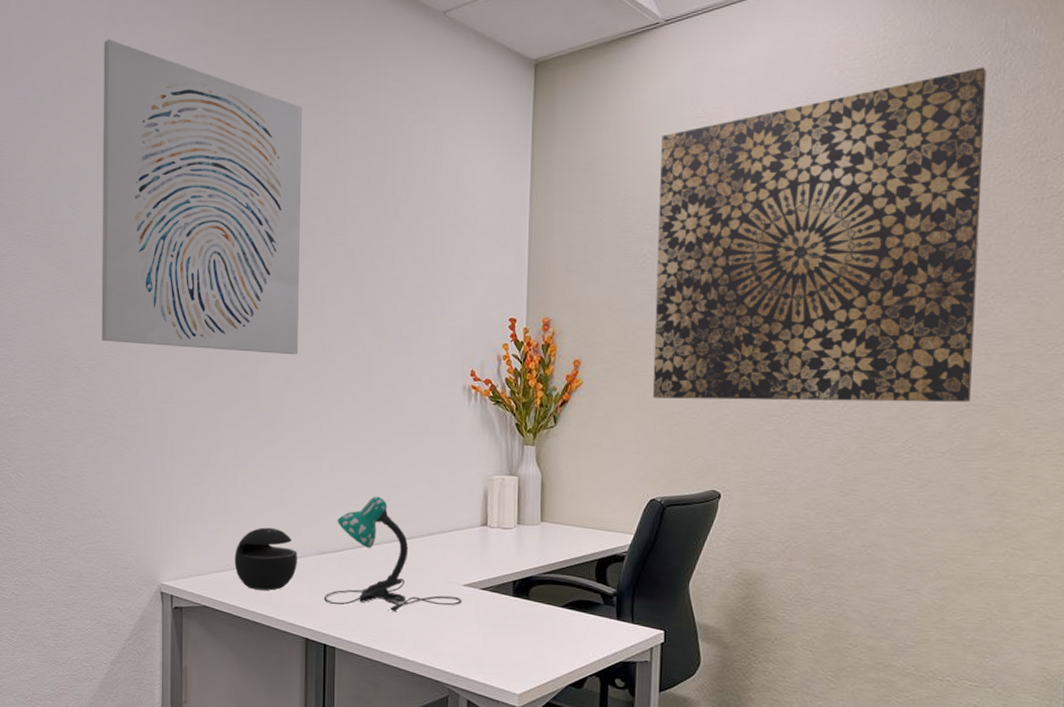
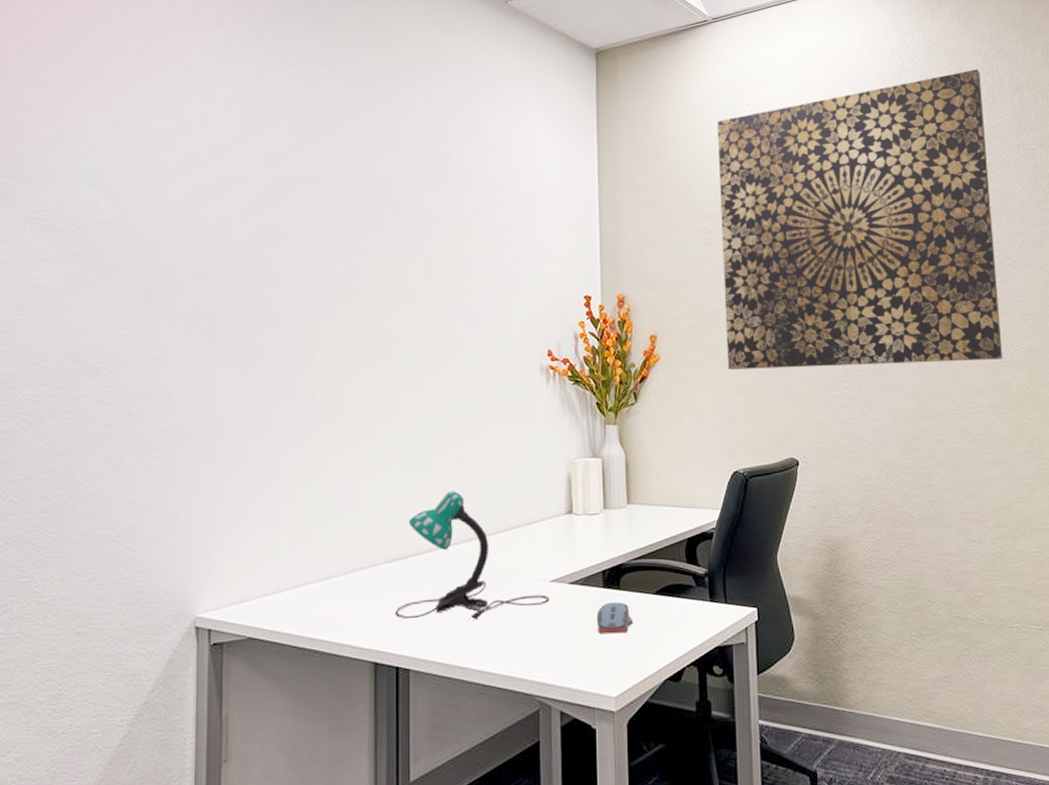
wall art: present [101,39,302,355] -> none [125,11,362,342]
speaker: present [234,527,298,591] -> none [288,536,364,612]
computer mouse: none [505,610,540,639] -> present [596,602,634,634]

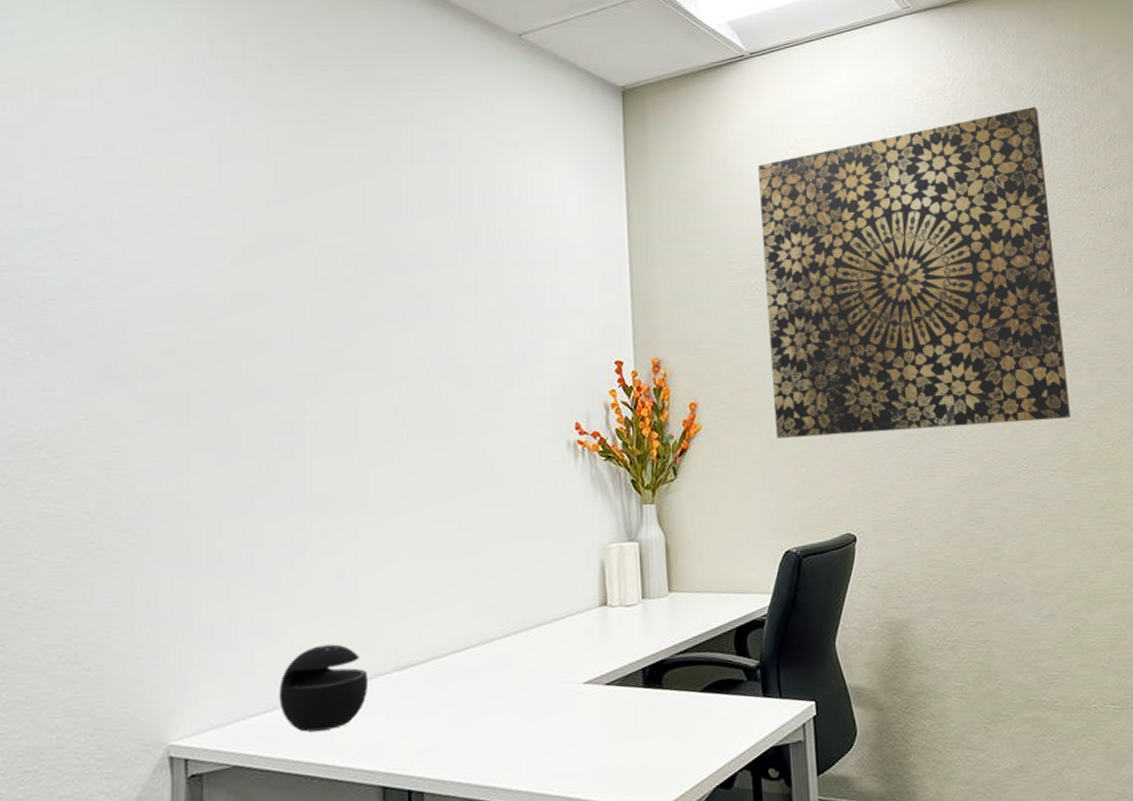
speaker: none [288,536,364,612] -> present [279,644,369,732]
desk lamp: present [394,491,549,621] -> none [405,585,583,735]
computer mouse: present [596,602,634,634] -> none [636,702,679,740]

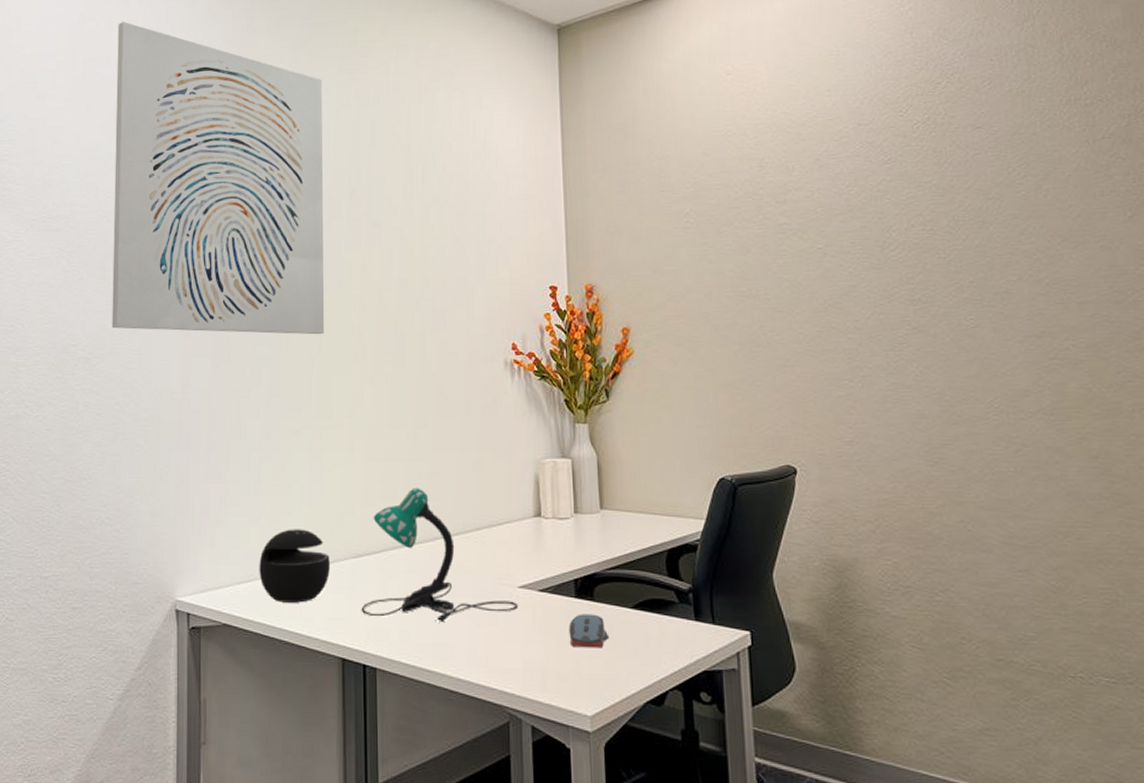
wall art: none [80,46,361,421] -> present [111,22,325,335]
desk lamp: none [405,585,583,735] -> present [361,488,518,623]
computer mouse: none [636,702,679,740] -> present [568,614,610,648]
wall art: present [758,106,1070,438] -> none [694,14,1054,365]

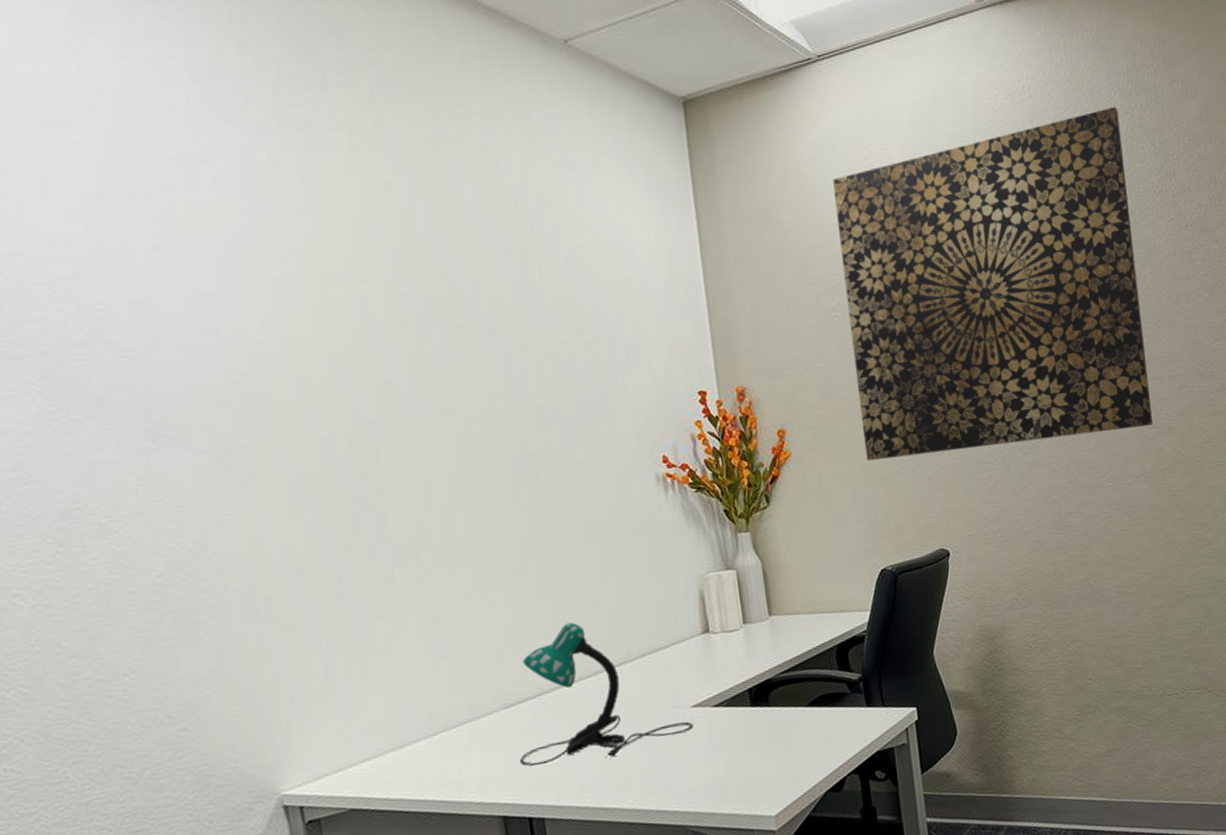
wall art: present [111,22,325,335] -> none [73,66,438,482]
speaker: present [259,529,331,603] -> none [386,687,478,773]
computer mouse: present [568,614,610,648] -> none [746,718,787,754]
wall art: none [694,14,1054,365] -> present [833,106,1153,461]

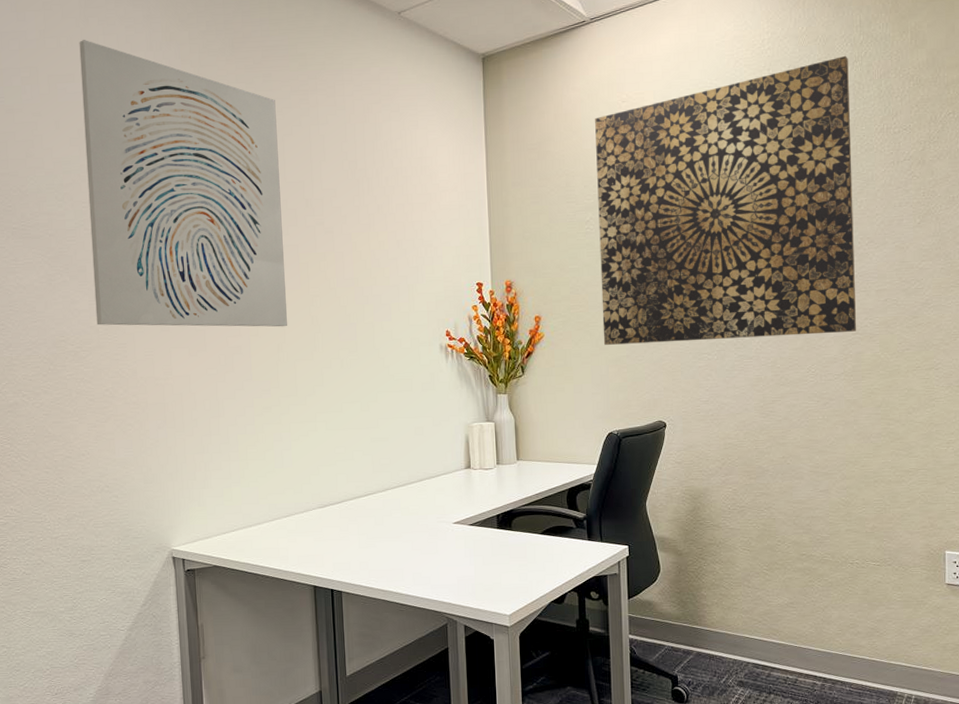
wall art: none [73,66,438,482] -> present [79,40,288,327]
desk lamp: present [519,622,693,767] -> none [328,450,453,554]

